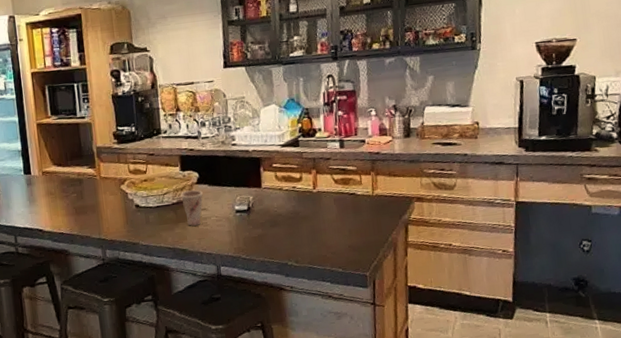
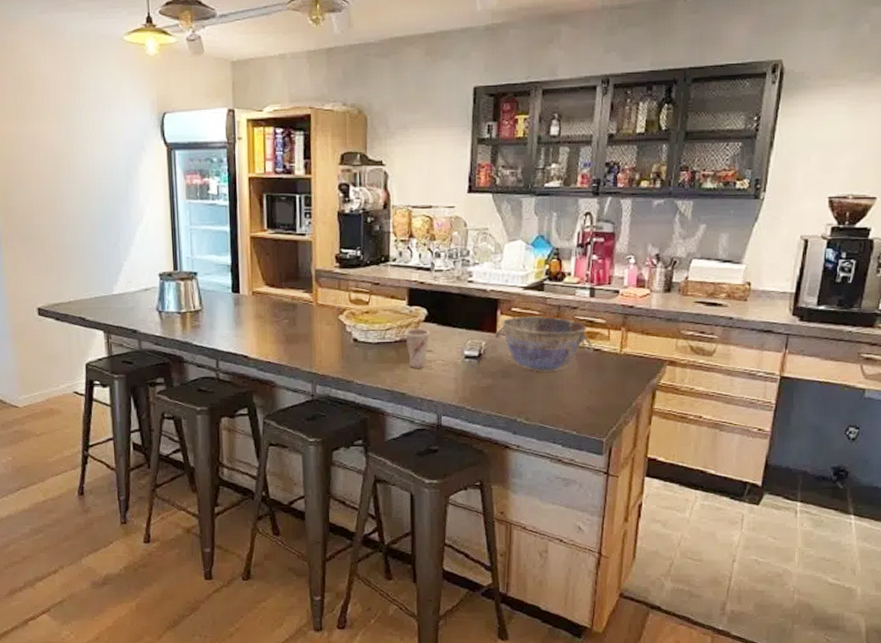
bowl: none [260,169,349,219] -> present [494,316,593,372]

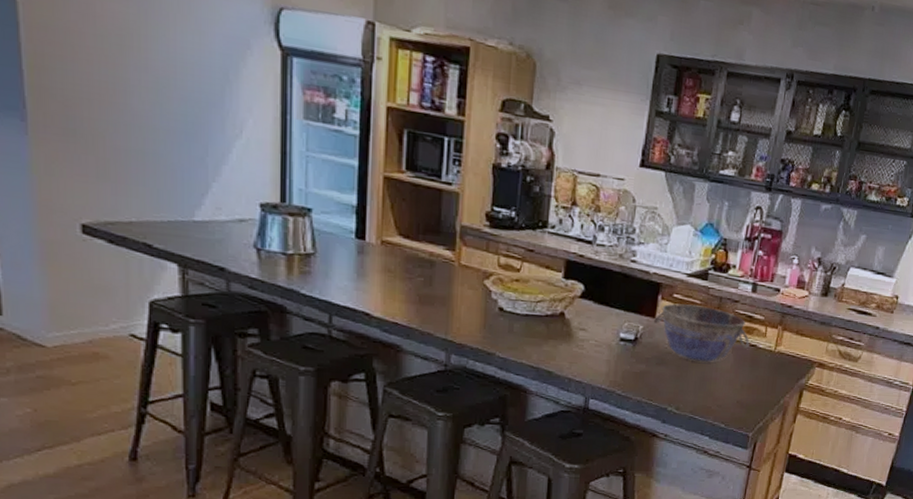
cup: present [405,327,430,368] -> none [558,303,585,347]

